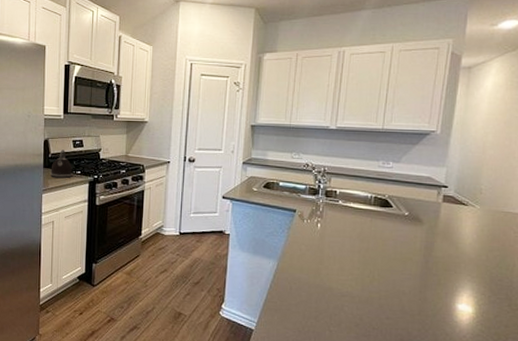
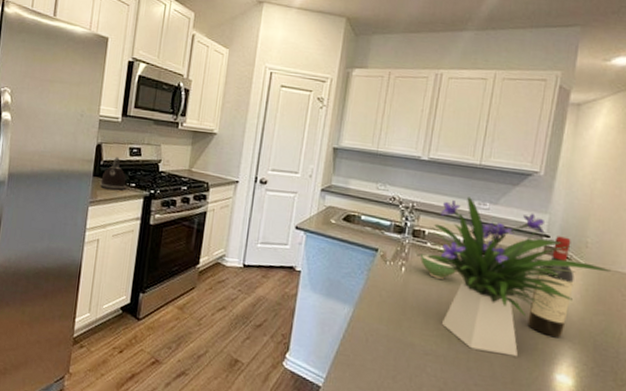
flower arrangement: none [330,158,504,292] -> present [417,197,612,357]
bowl: none [334,210,366,231] -> present [420,253,456,279]
wine bottle: none [431,186,471,274] -> present [527,236,575,338]

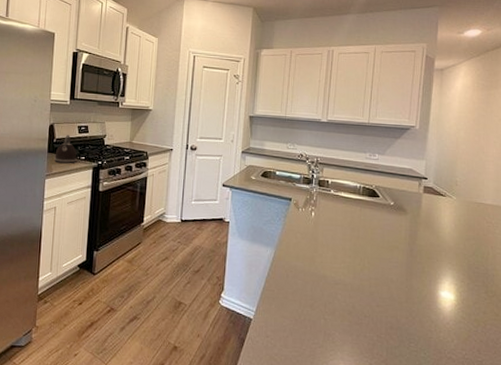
flower arrangement: present [417,197,612,357] -> none [323,150,477,280]
bowl: present [420,253,456,279] -> none [326,199,356,220]
wine bottle: present [527,236,575,338] -> none [415,177,449,262]

